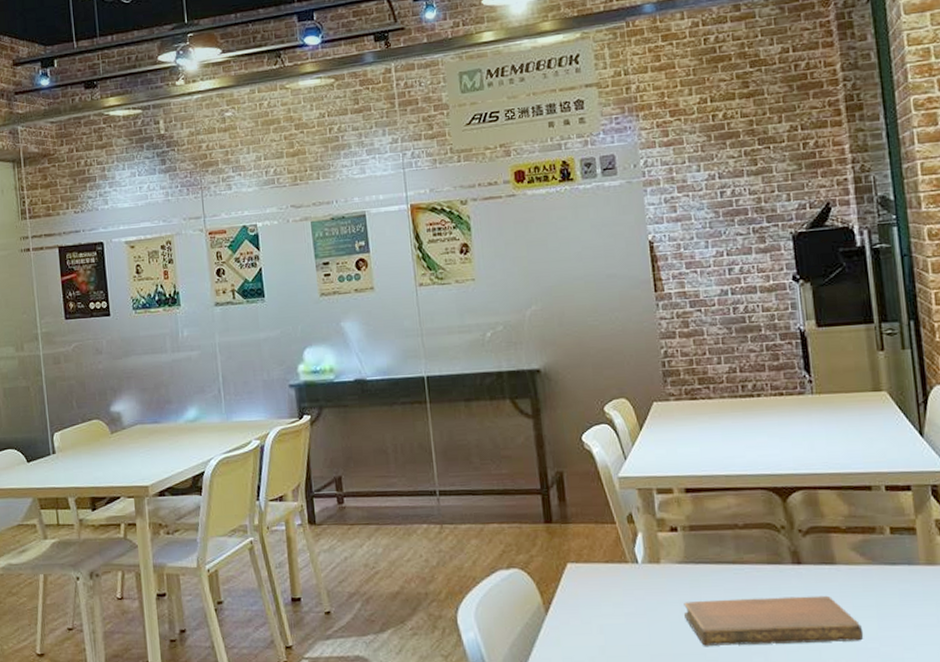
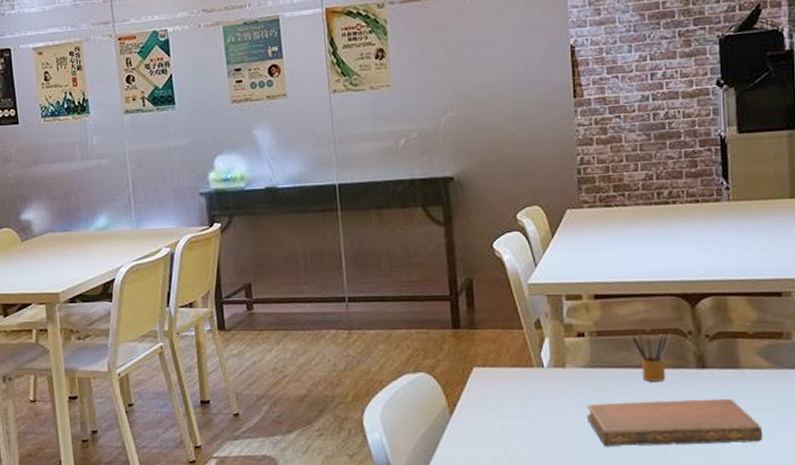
pencil box: none [724,525,765,578] -> present [631,331,673,382]

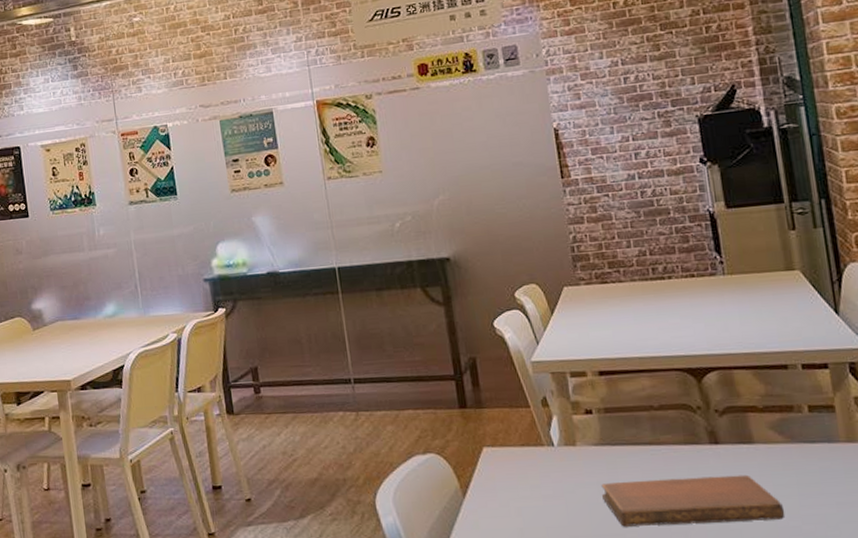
pencil box: present [631,331,673,382] -> none [639,406,681,459]

